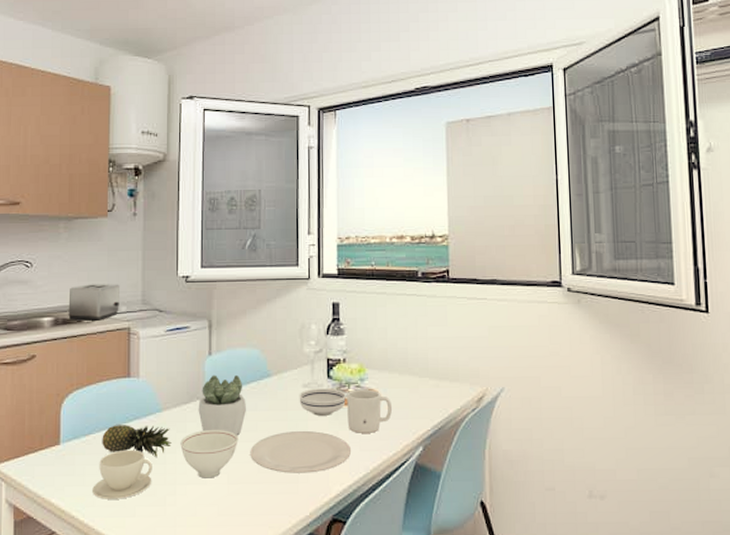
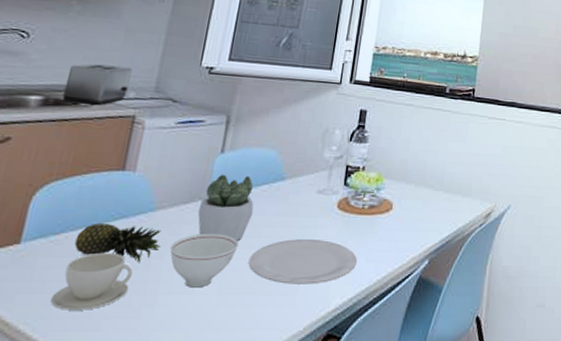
bowl: present [299,388,347,416] -> none [310,195,361,224]
mug: present [347,389,393,433] -> none [357,198,405,244]

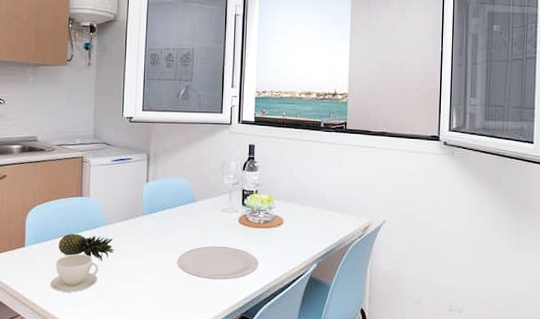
toaster: present [62,64,132,105] -> none [33,120,75,150]
bowl: present [170,233,239,288] -> none [121,241,168,280]
succulent plant: present [198,174,254,241] -> none [136,198,175,247]

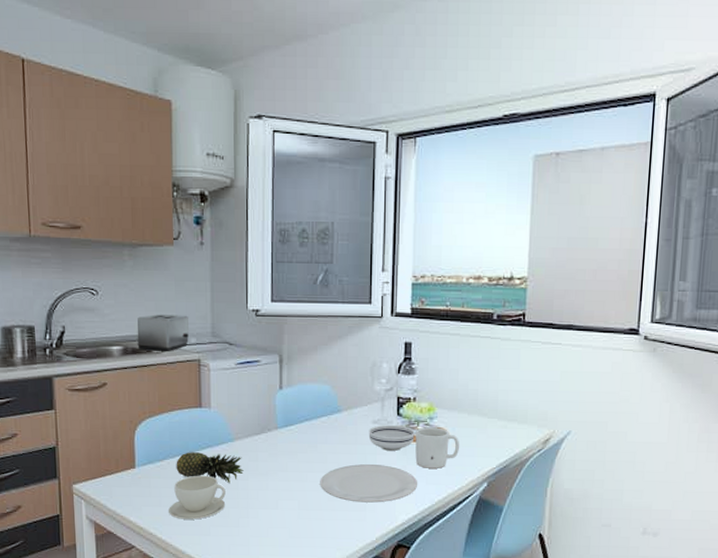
toaster: none [33,120,75,150] -> present [137,314,189,351]
bowl: none [218,213,257,235] -> present [368,425,416,451]
mug: none [257,215,294,251] -> present [415,427,460,469]

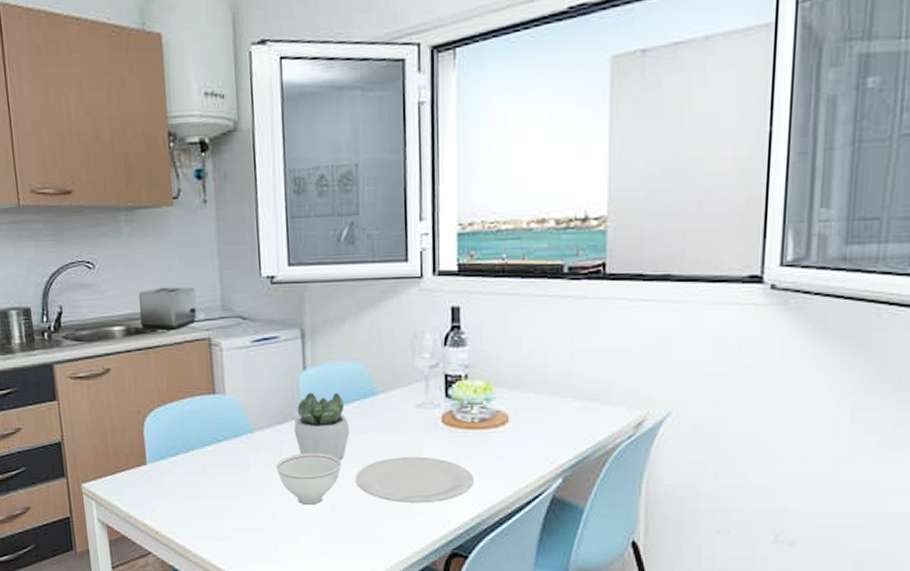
teacup: present [169,475,226,520] -> none [185,472,248,523]
fruit: present [176,452,244,484] -> none [190,445,267,482]
bowl: none [252,459,309,504] -> present [276,452,342,505]
succulent plant: none [269,408,316,466] -> present [294,392,349,459]
bowl: present [368,425,416,451] -> none [411,409,469,440]
mug: present [415,427,460,469] -> none [469,411,526,461]

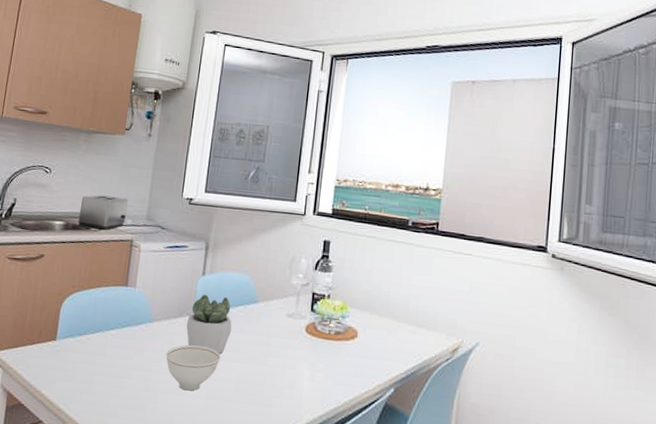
plate: present [355,457,475,503] -> none [229,356,326,399]

